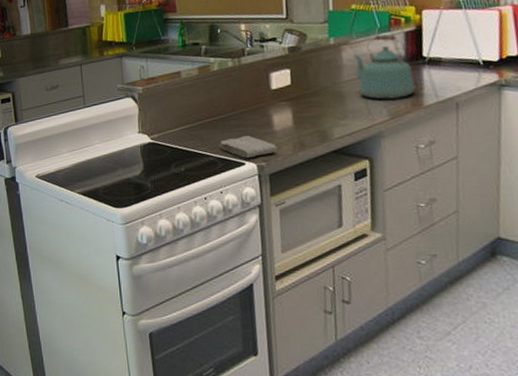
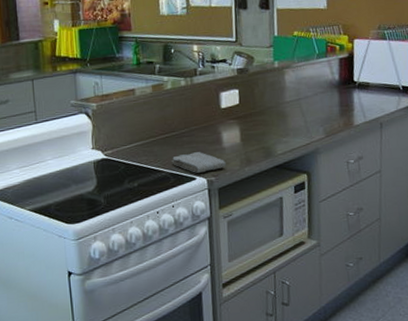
kettle: present [354,34,416,100] -> none [295,60,348,120]

